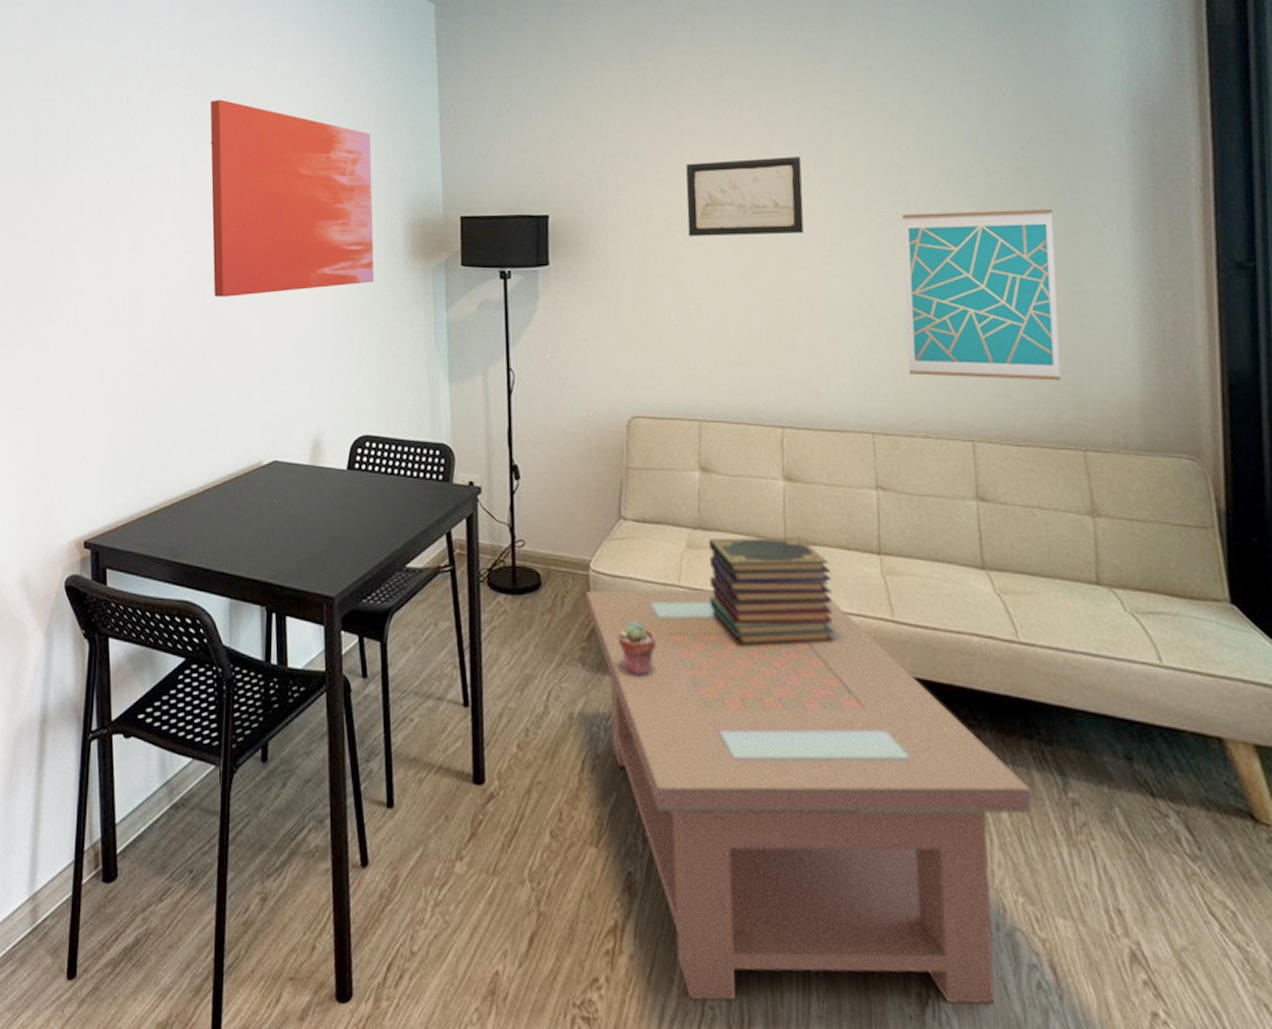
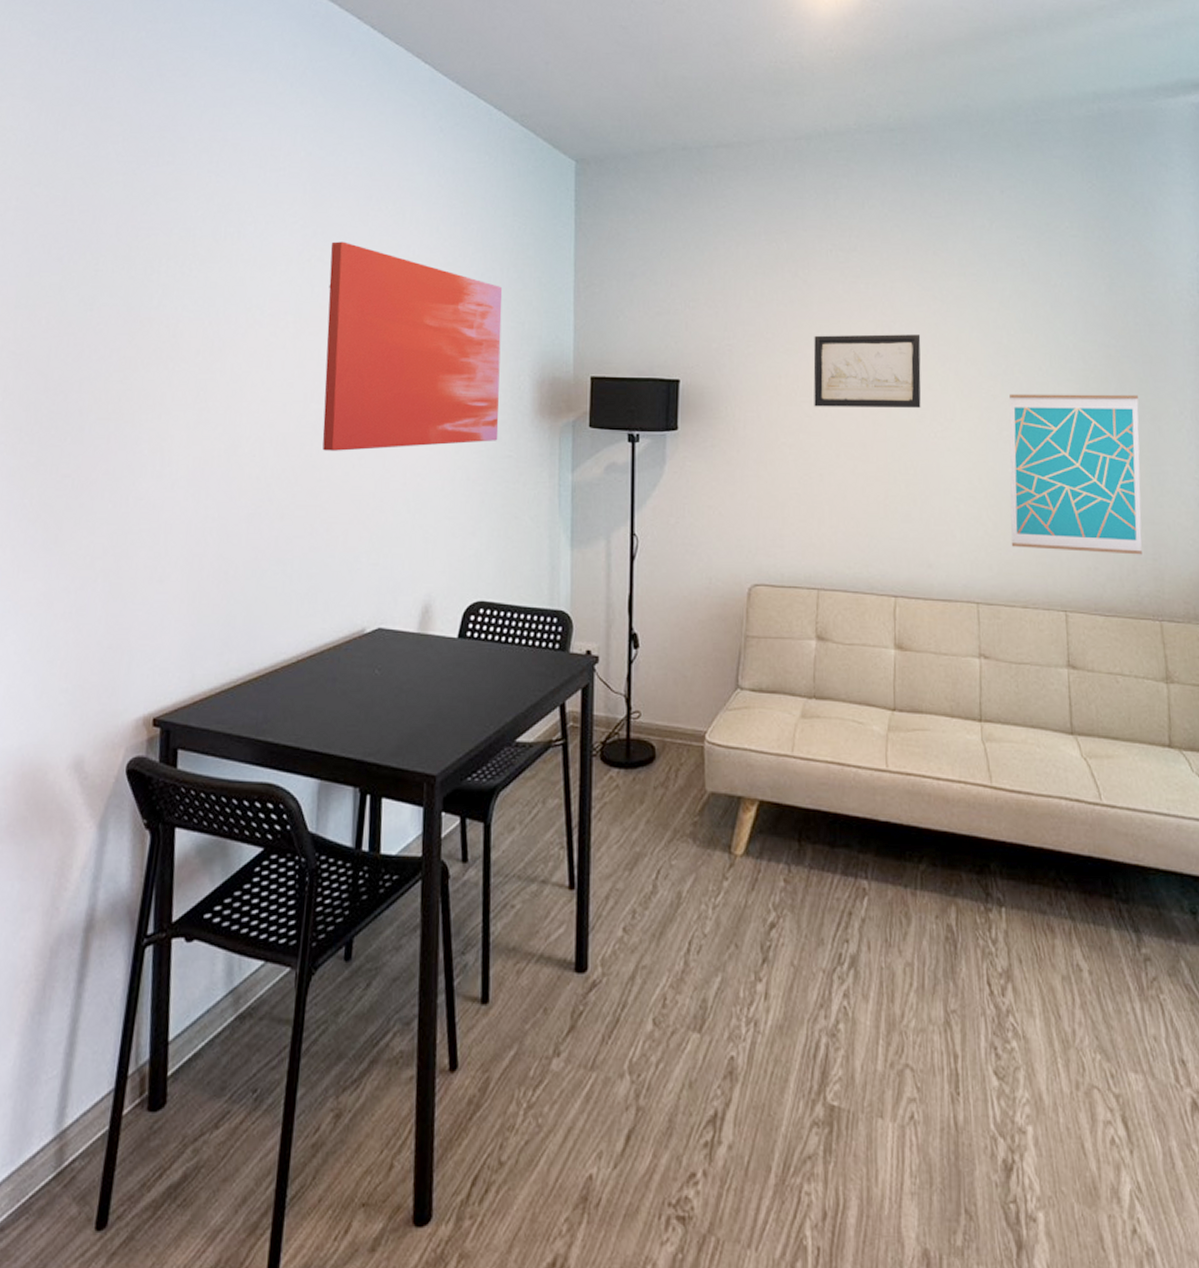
coffee table: present [586,589,1032,1004] -> none [700,759,1110,1187]
potted succulent: present [618,620,657,676] -> none [730,792,768,850]
book stack: present [708,537,834,646] -> none [821,705,936,815]

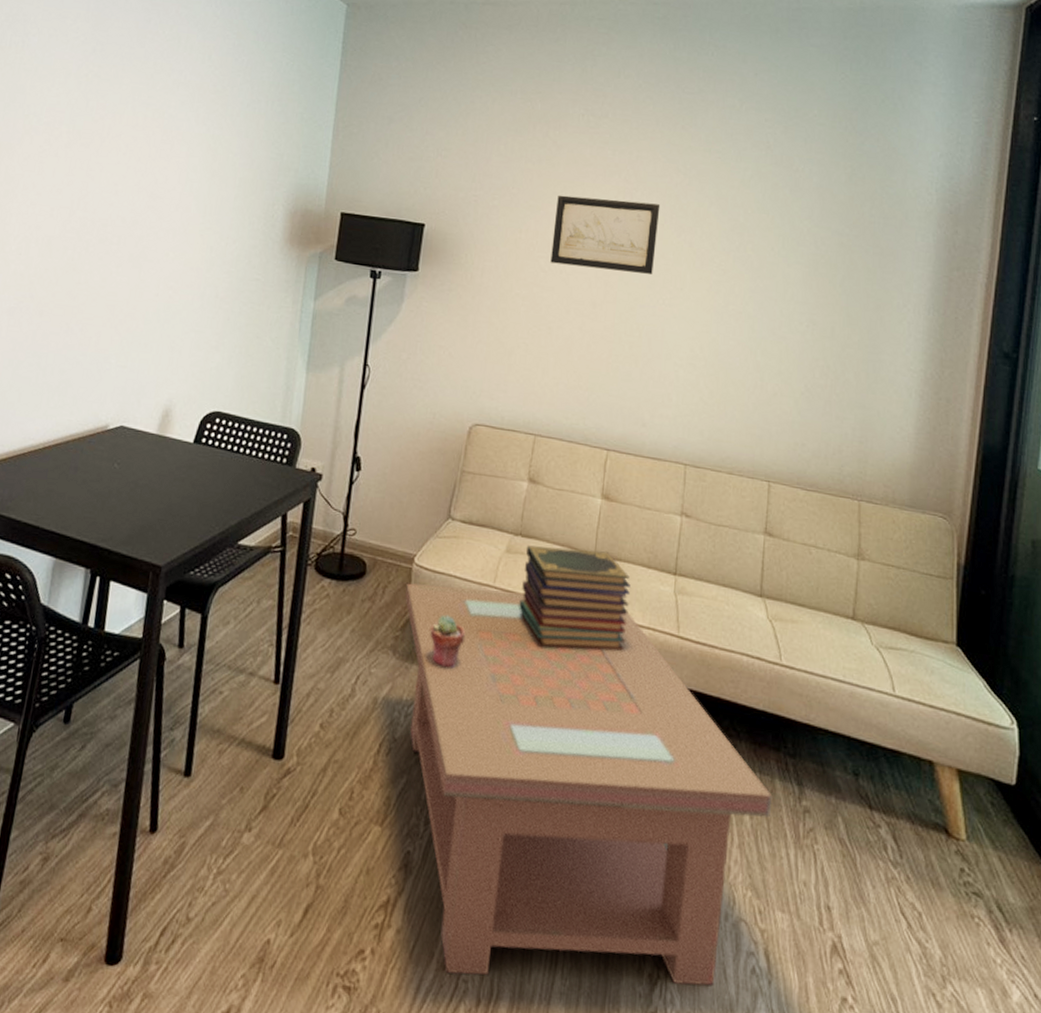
wall art: present [322,241,503,451] -> none [84,59,266,264]
coffee table: none [700,759,1110,1187] -> present [405,583,771,986]
potted succulent: none [730,792,768,850] -> present [430,615,465,669]
book stack: none [821,705,936,815] -> present [519,545,630,651]
wall art: present [1009,394,1143,555] -> none [724,270,864,437]

